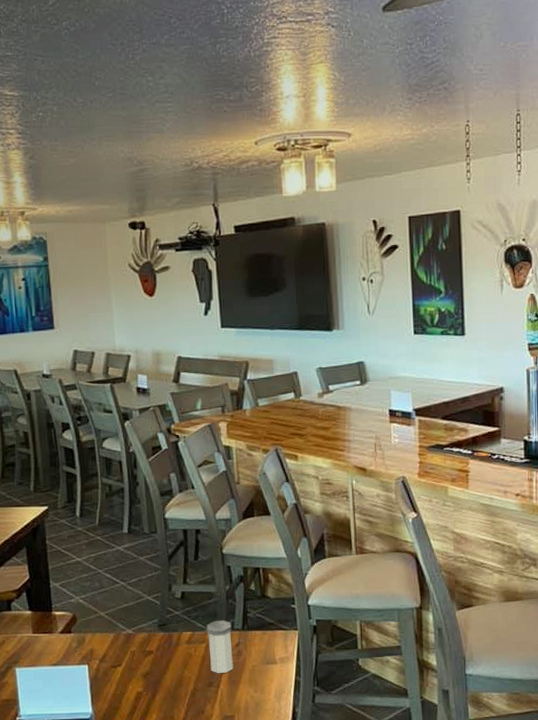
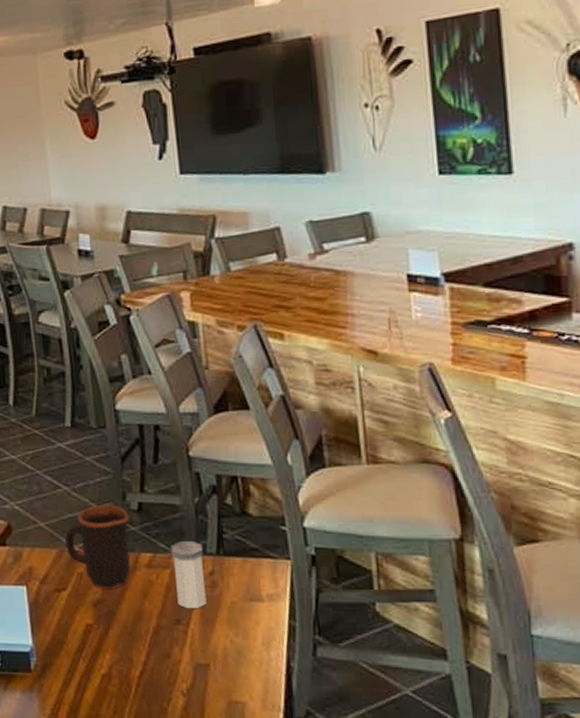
mug: none [121,595,174,663] -> present [65,505,130,589]

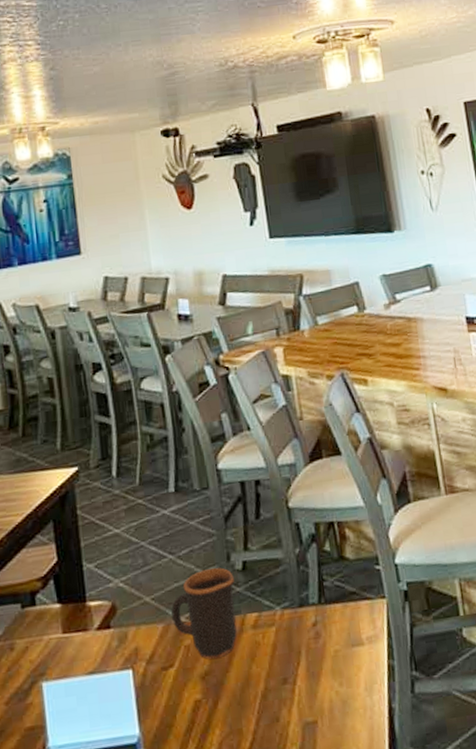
salt shaker: present [171,540,207,609] -> none [275,593,312,666]

